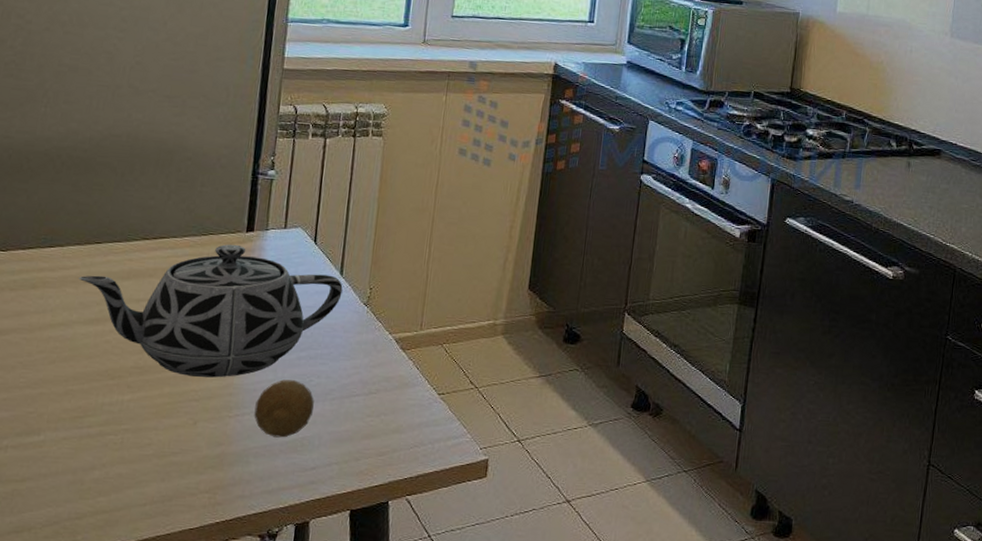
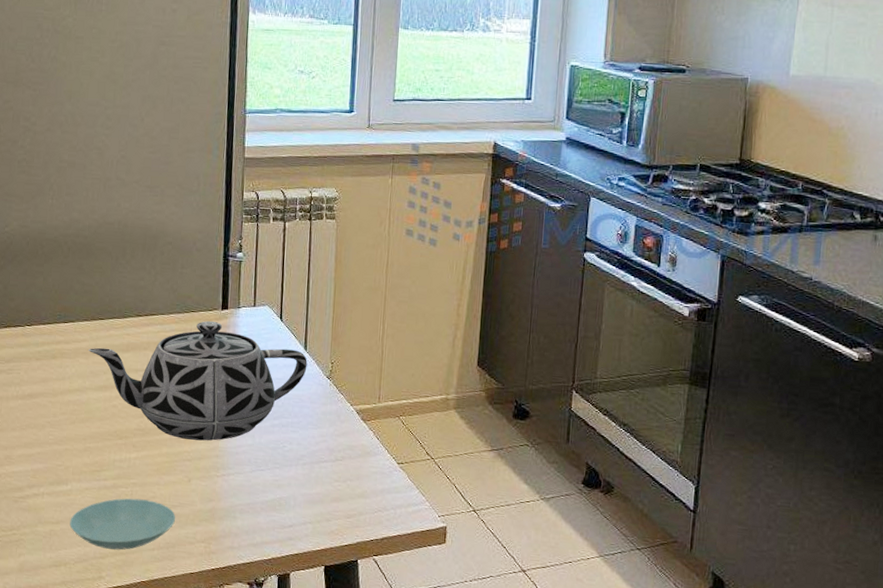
saucer: none [39,446,176,508] -> present [69,498,176,550]
fruit: present [254,379,314,438] -> none [238,444,288,497]

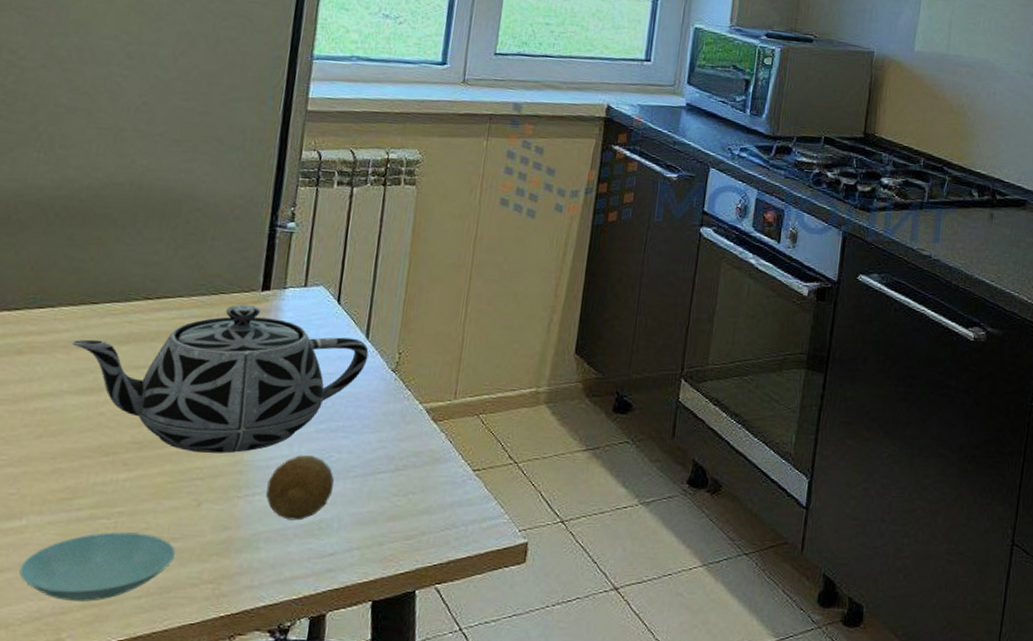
fruit: none [238,444,288,497] -> present [265,455,334,521]

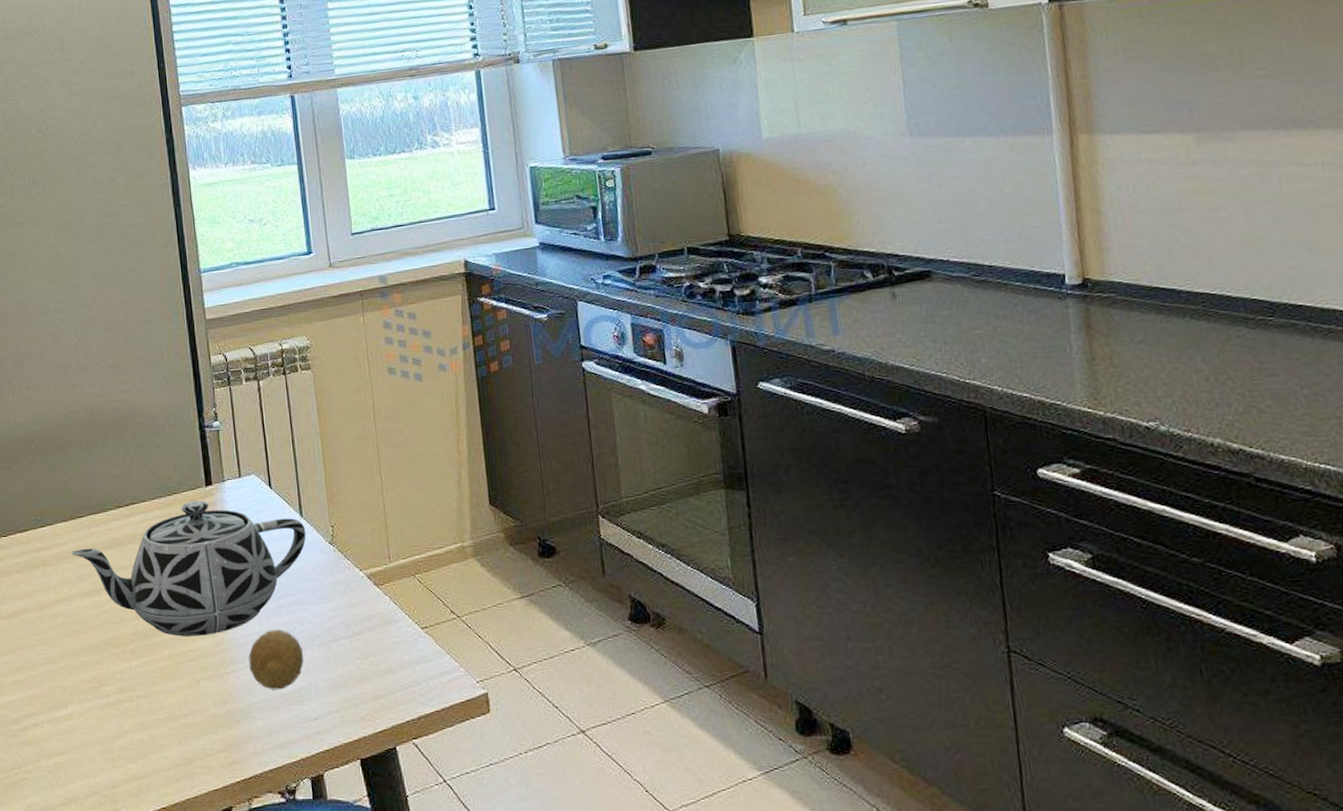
saucer: present [19,532,176,602] -> none [75,712,190,776]

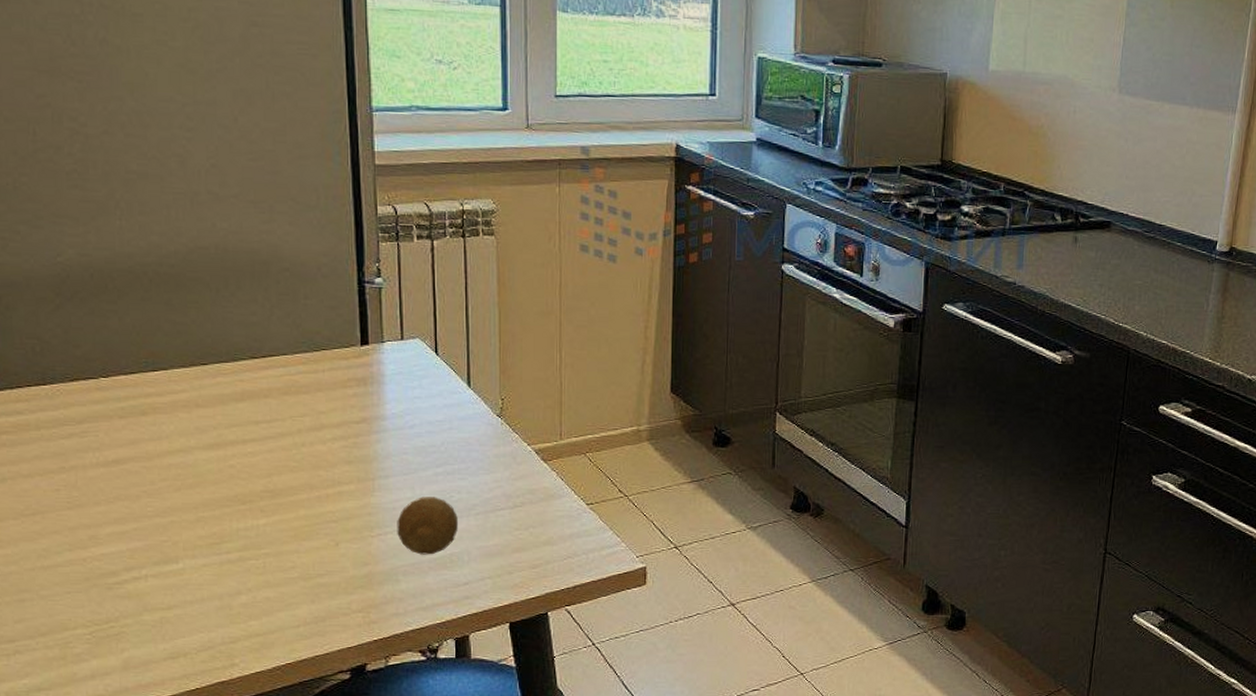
teapot: present [71,500,306,637] -> none [190,359,472,498]

